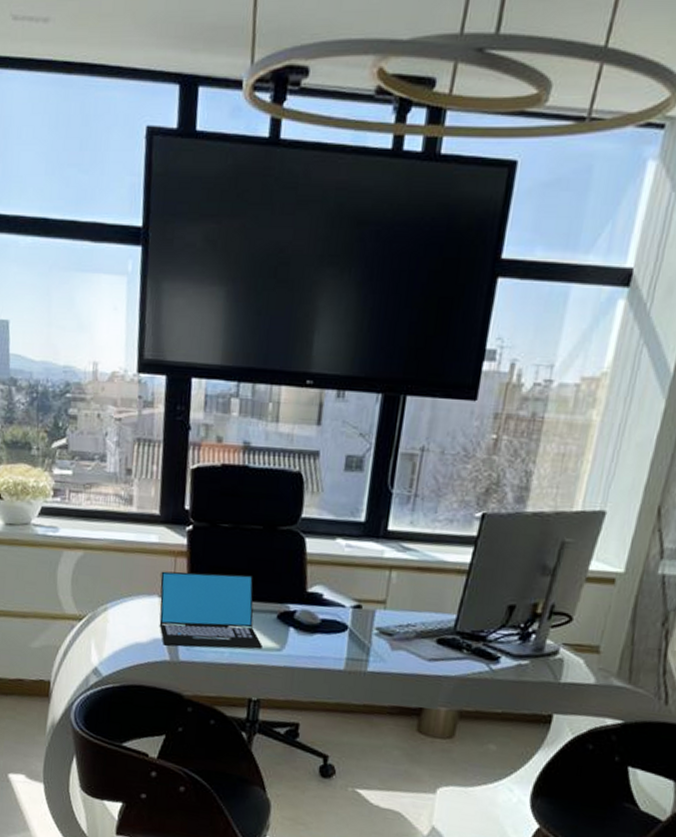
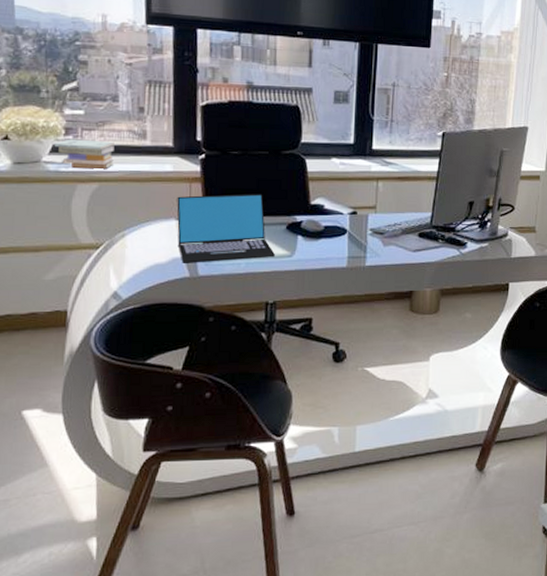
books: none [43,501,101,537] -> present [54,139,115,170]

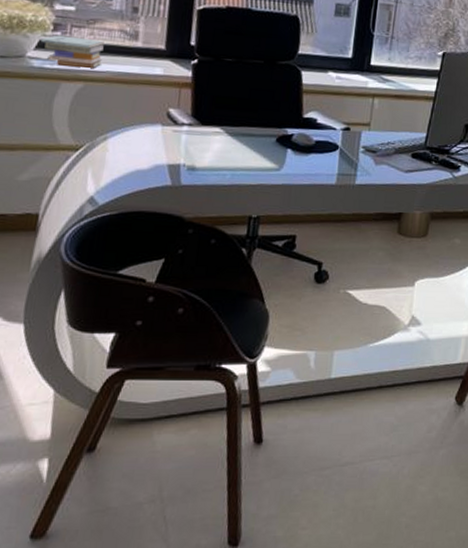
laptop: present [177,194,275,263] -> none [161,101,262,172]

